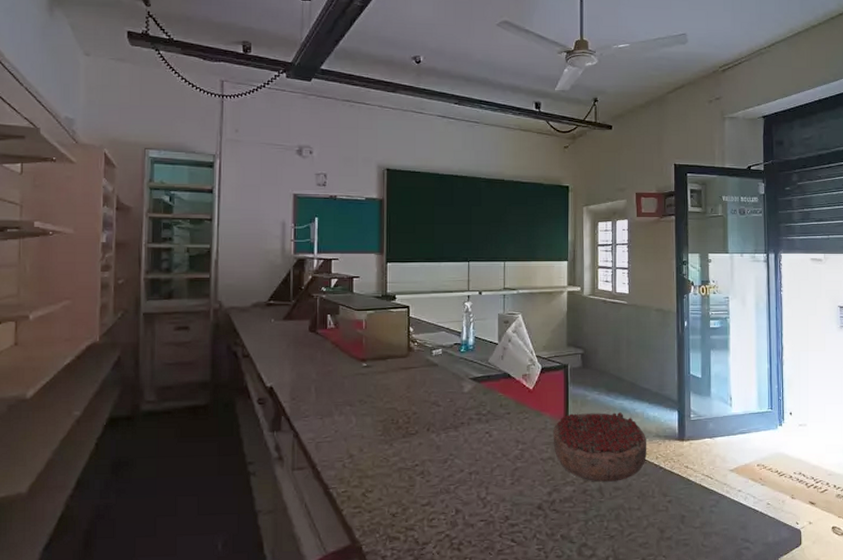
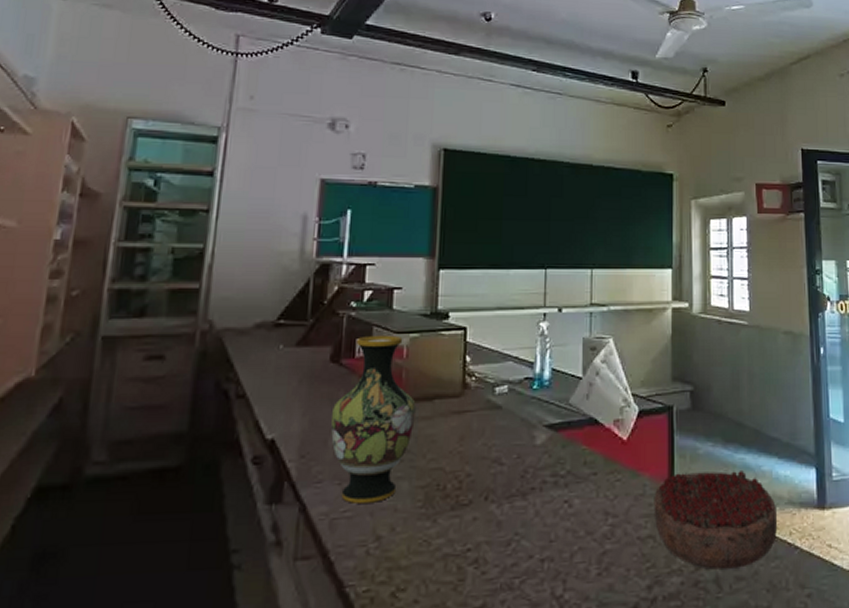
vase: none [313,312,374,432] -> present [331,335,416,503]

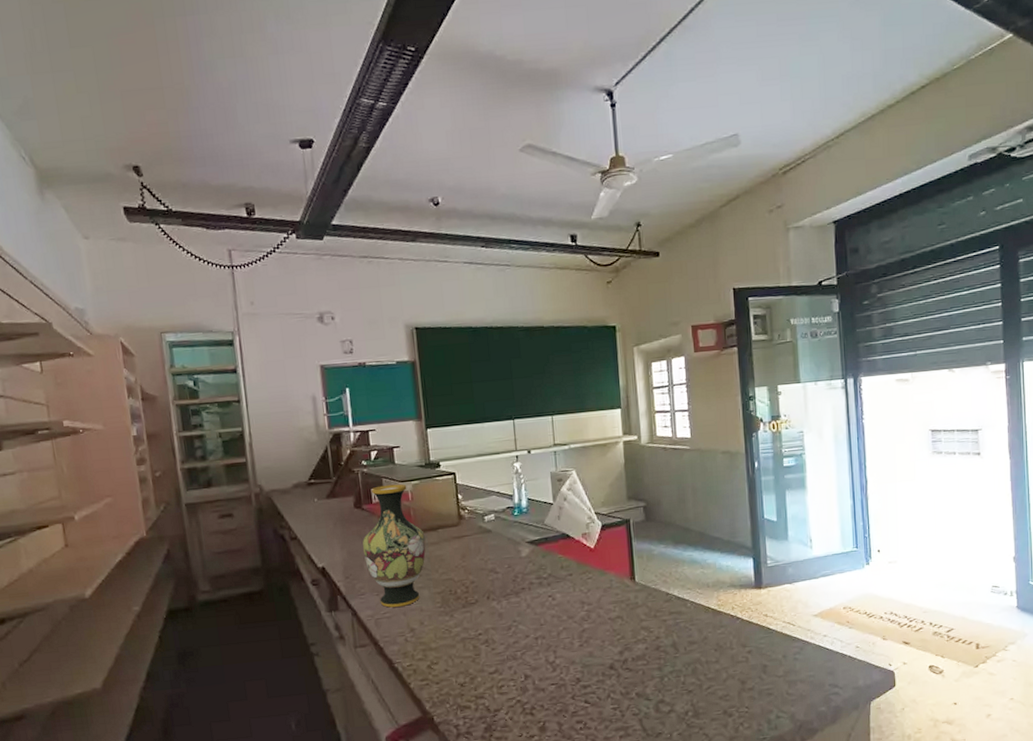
decorative bowl: present [654,469,778,570] -> none [619,563,722,638]

